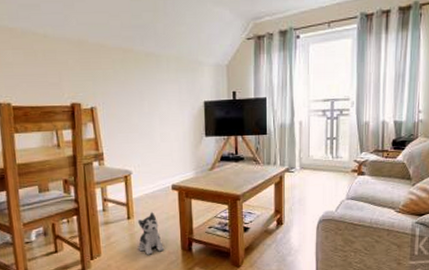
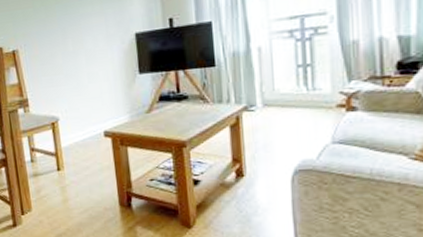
plush toy: present [138,212,164,255] -> none [69,162,99,211]

